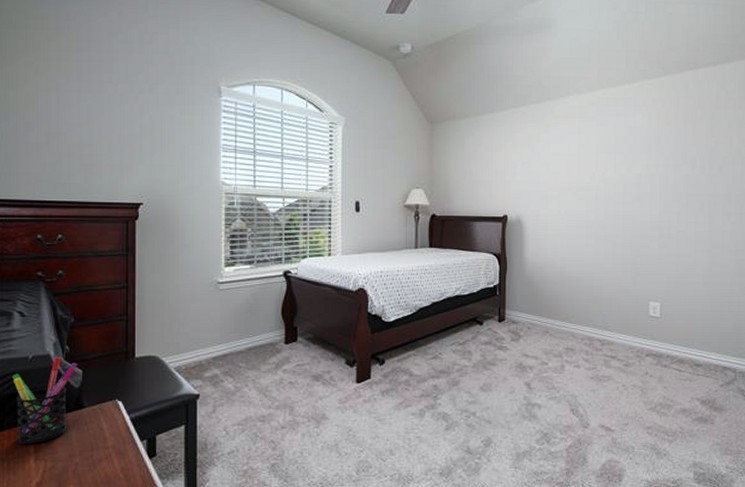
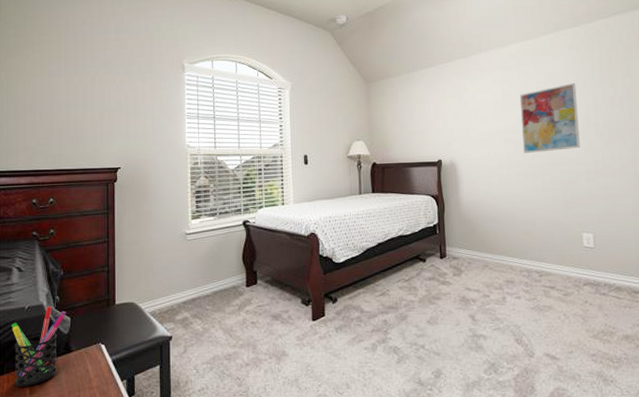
wall art: none [595,138,657,214] -> present [519,82,580,154]

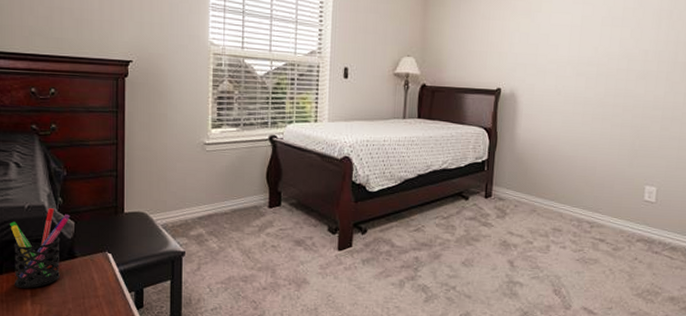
wall art: present [519,82,580,154] -> none [595,12,669,91]

